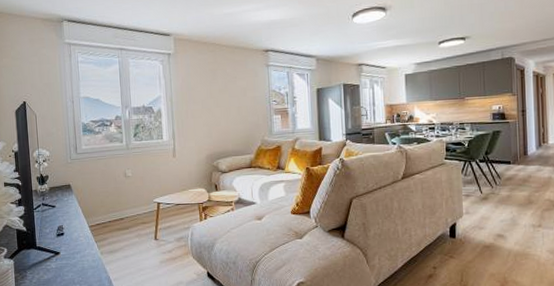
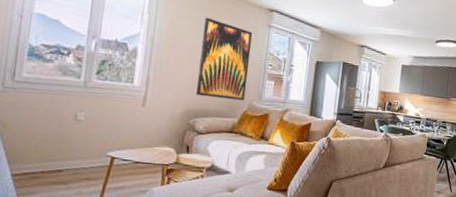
wall art: none [210,70,257,140] -> present [195,17,253,101]

